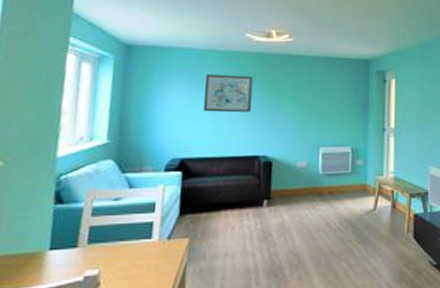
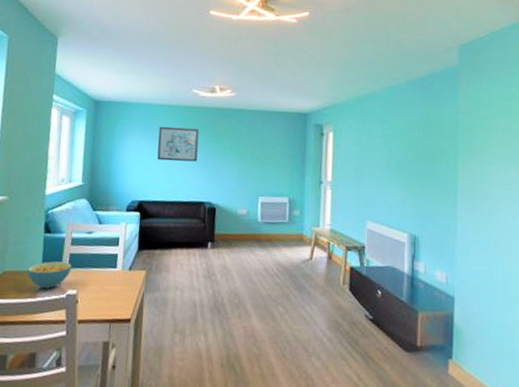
cereal bowl: none [28,237,93,272] -> present [27,261,72,289]

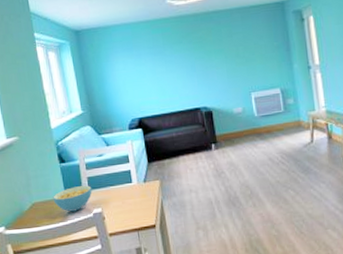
wall art: present [157,126,200,162] -> none [141,39,186,77]

